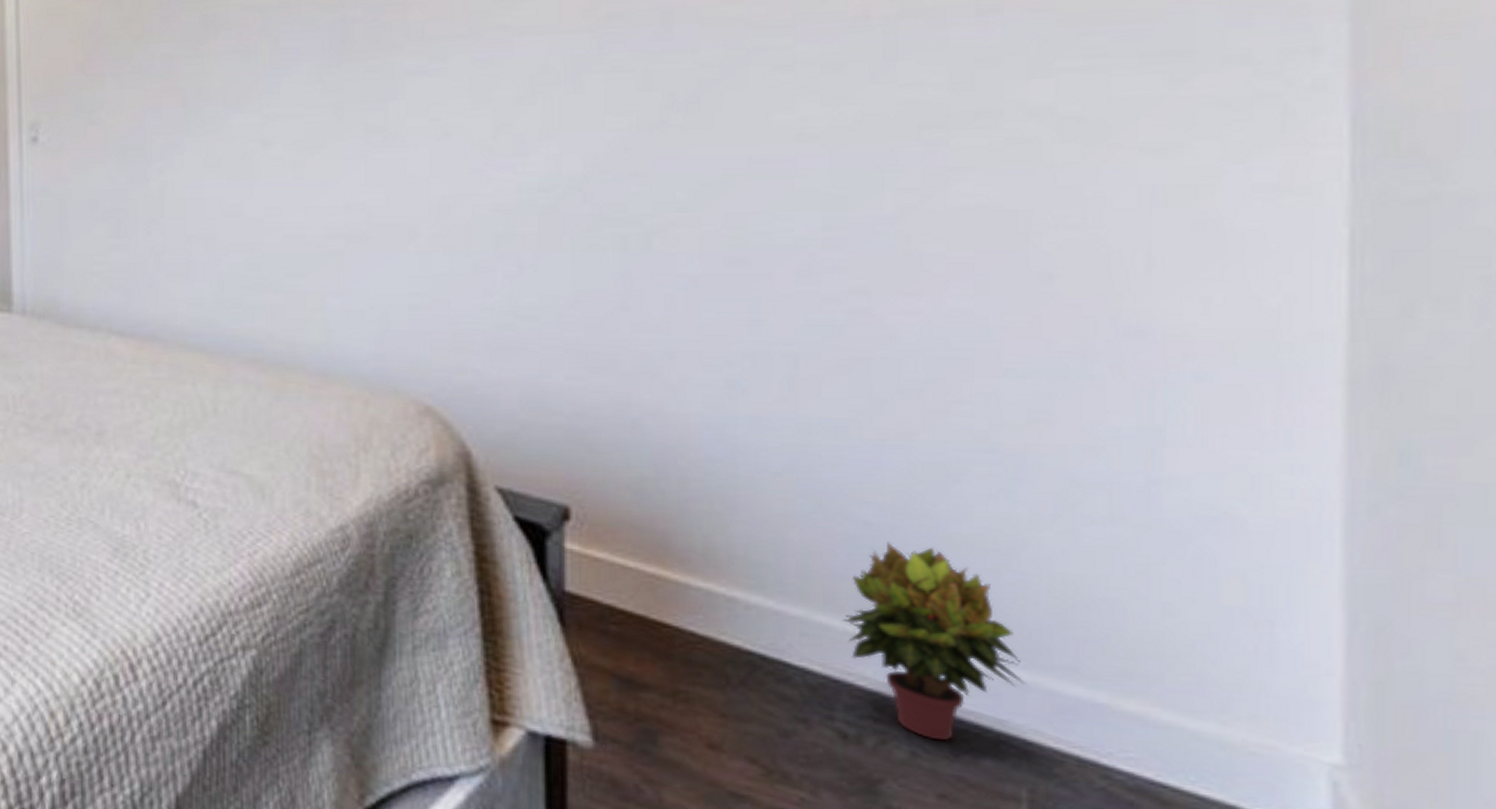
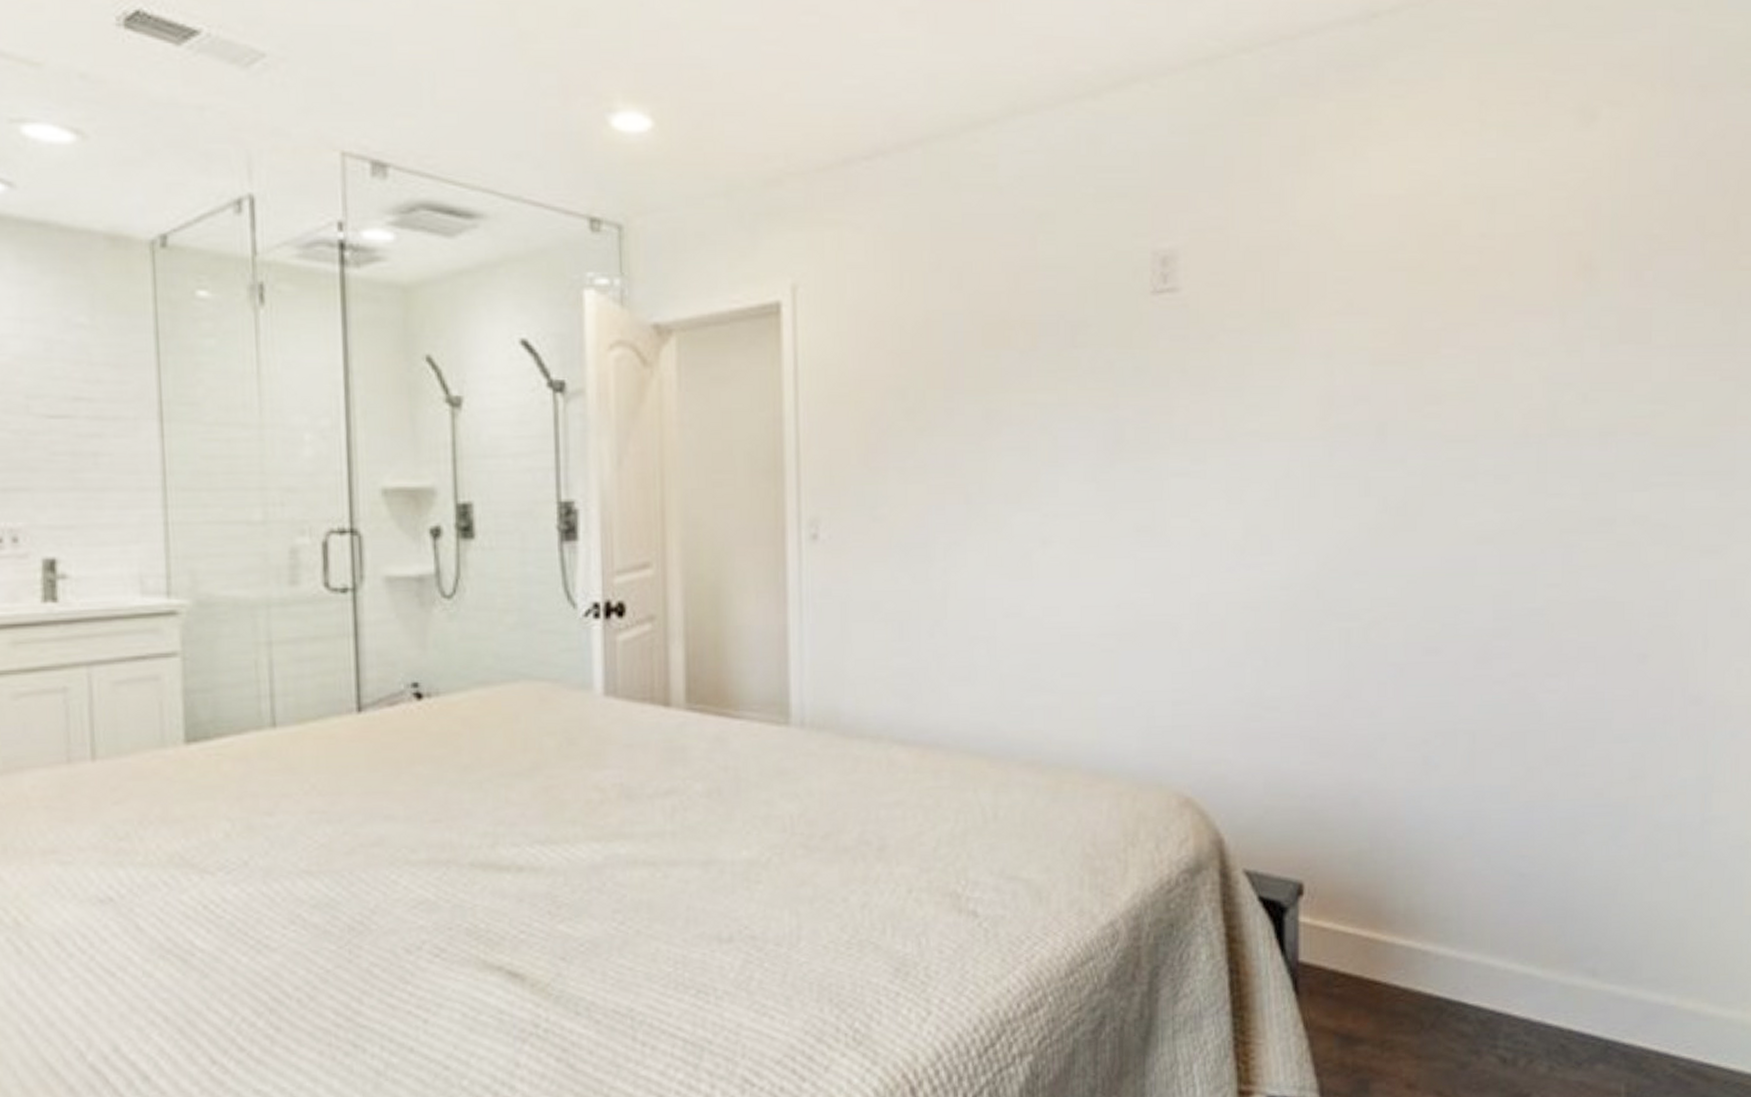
potted plant: present [843,542,1026,741] -> none [1504,889,1625,1054]

